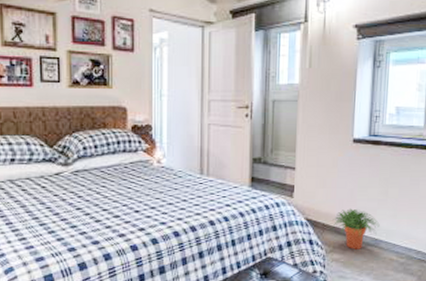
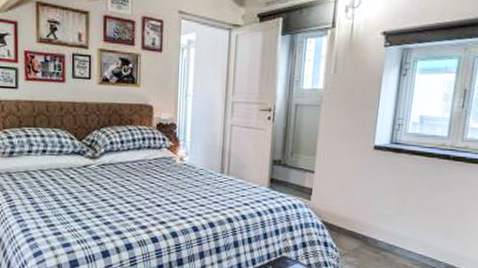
potted plant: present [332,208,380,249] -> none [348,213,396,254]

